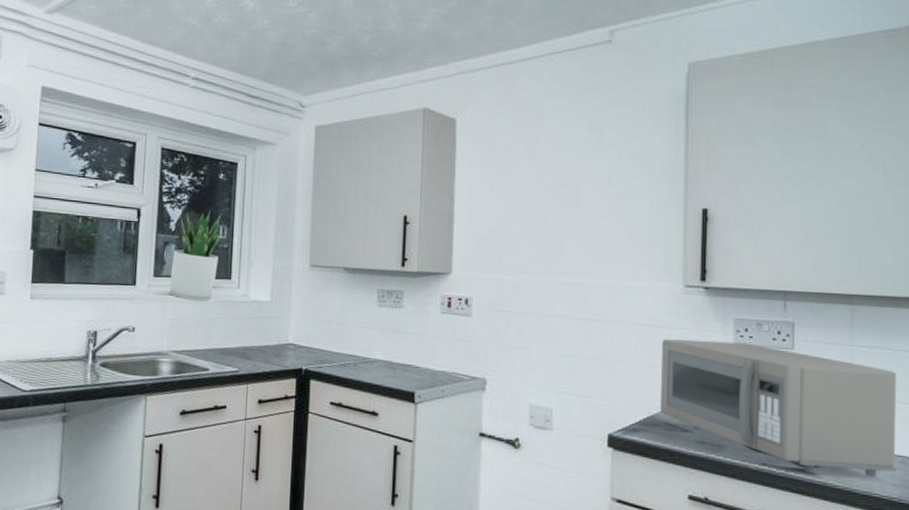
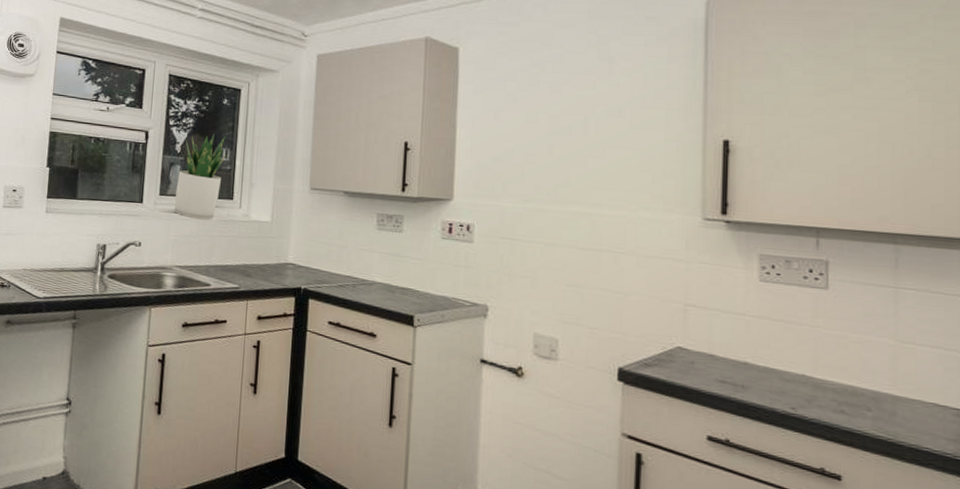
microwave: present [660,339,897,477] -> none [676,273,951,430]

